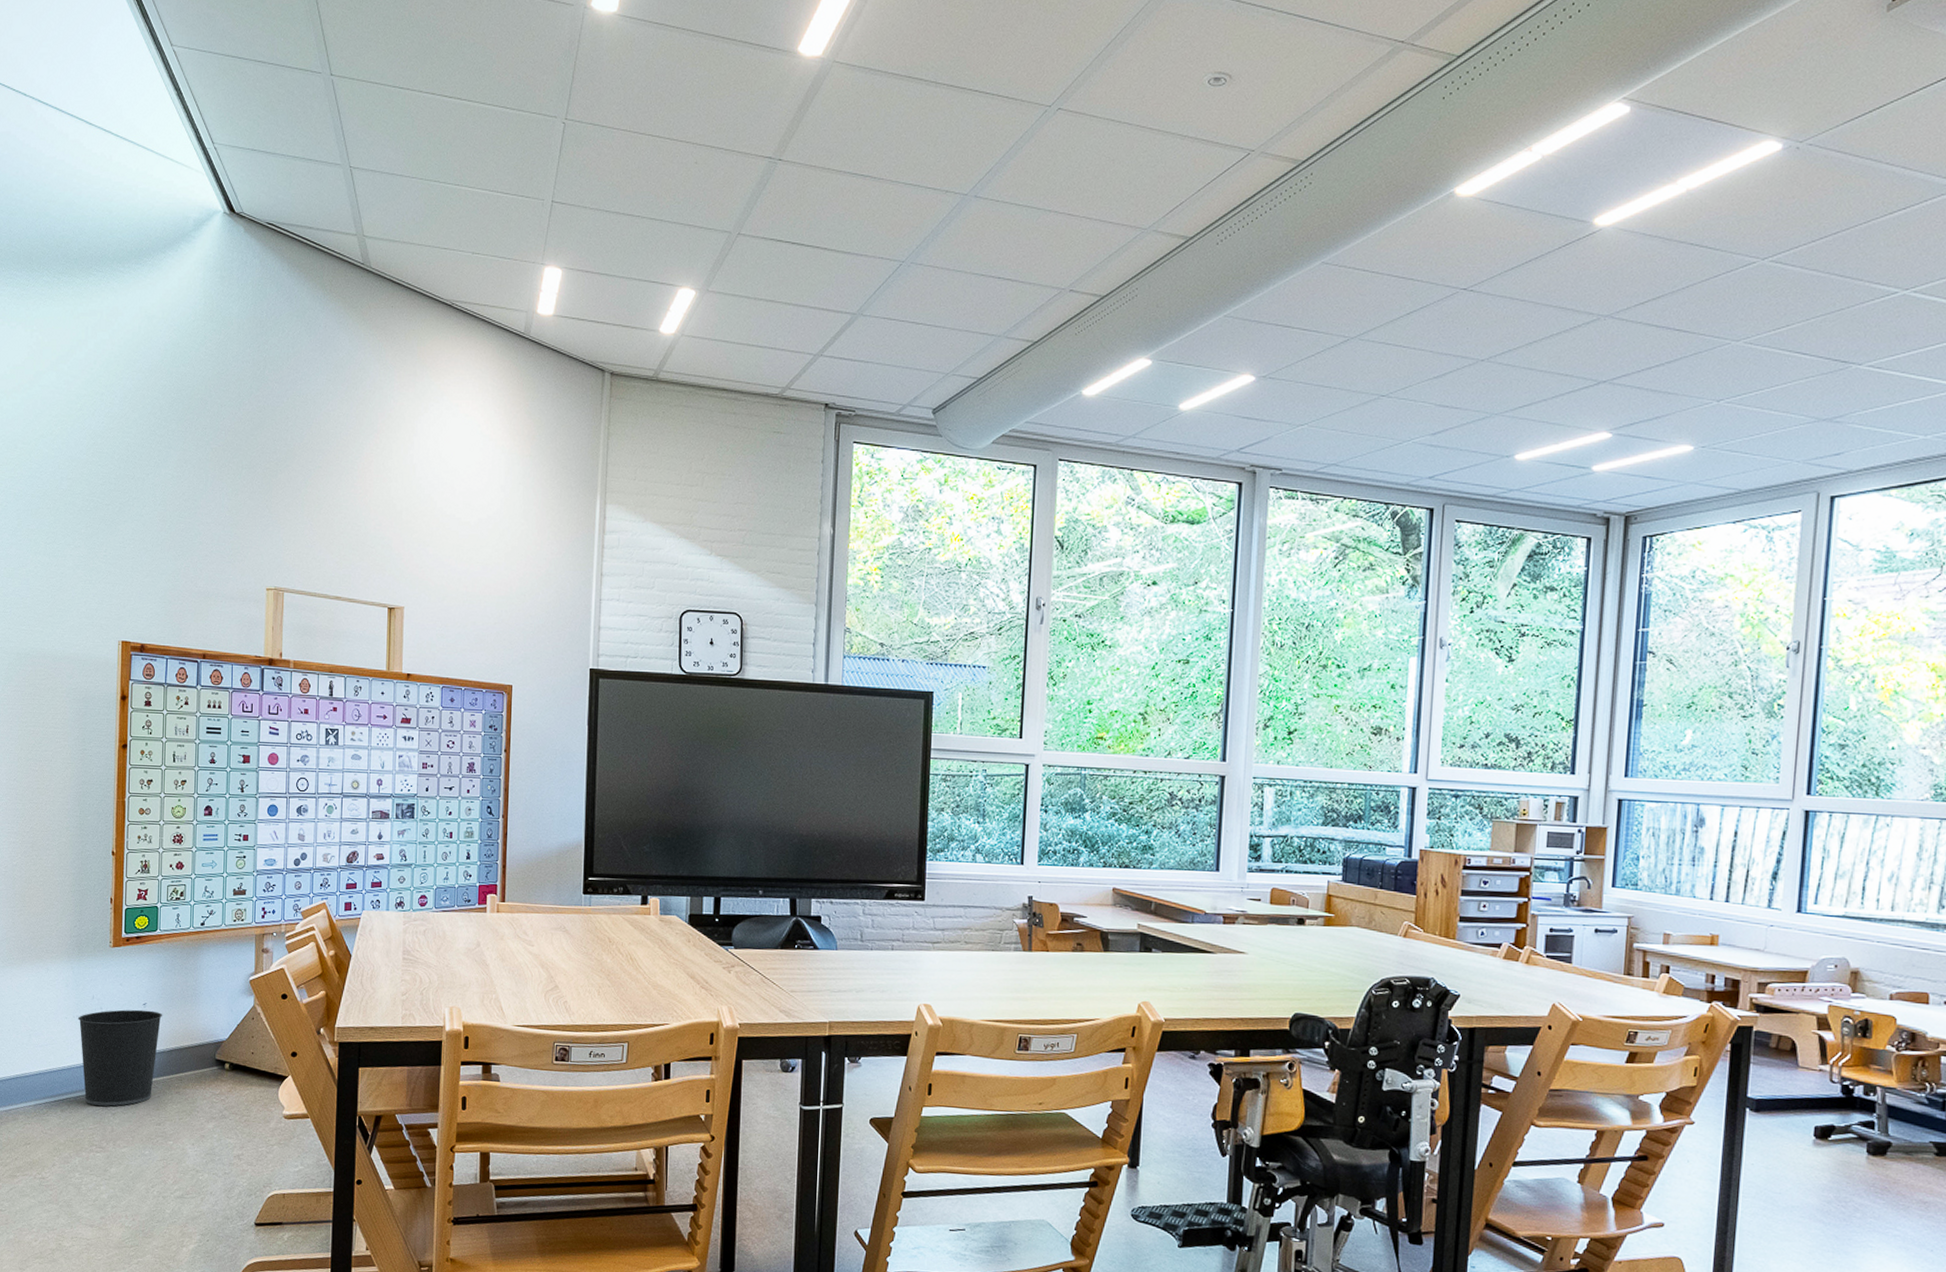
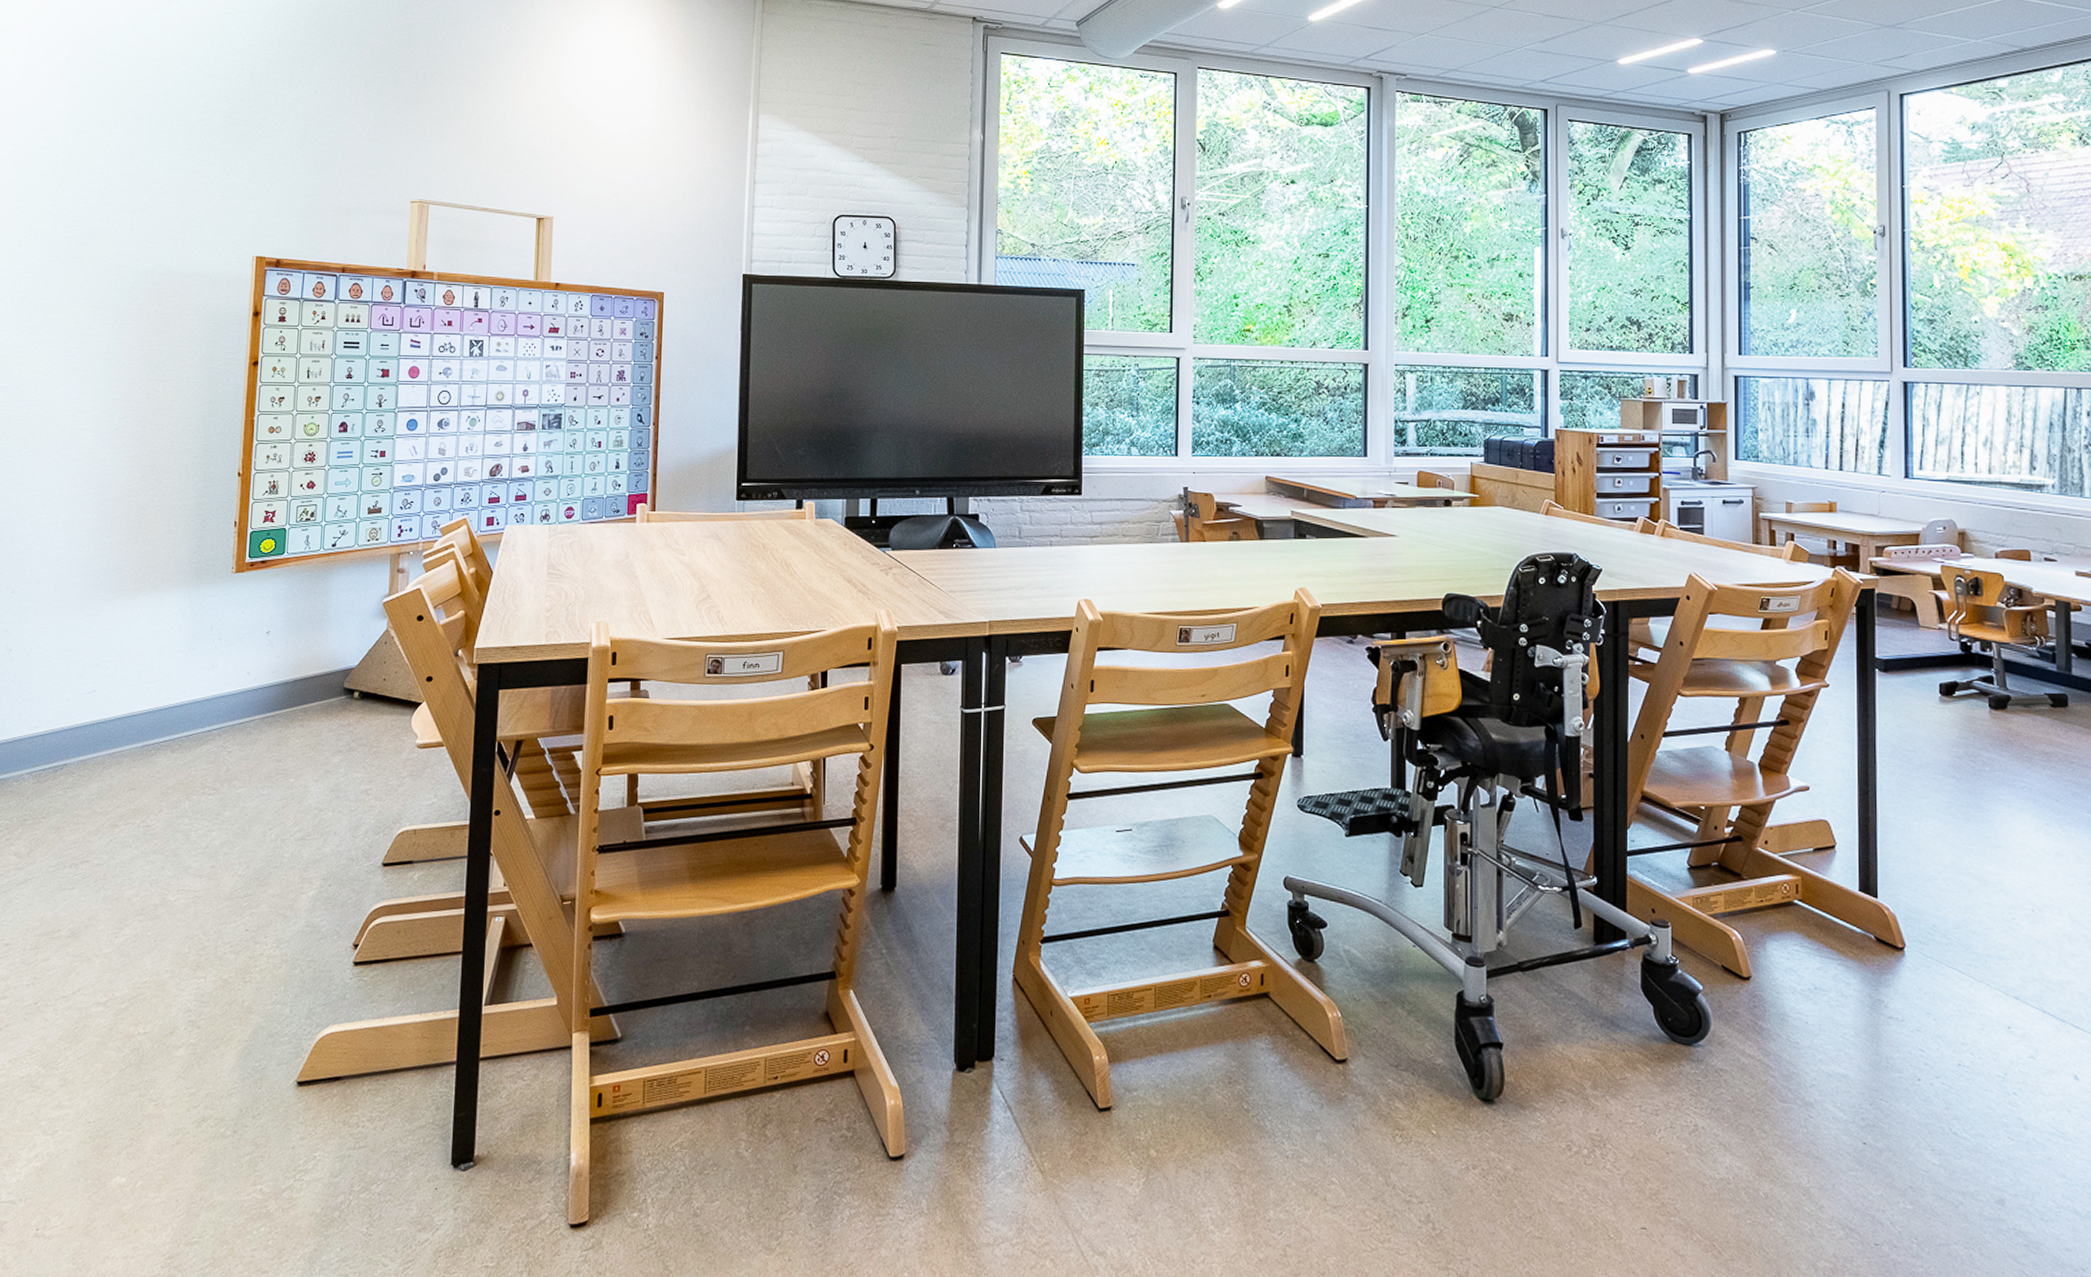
wastebasket: present [78,1009,163,1107] -> none [194,638,288,744]

